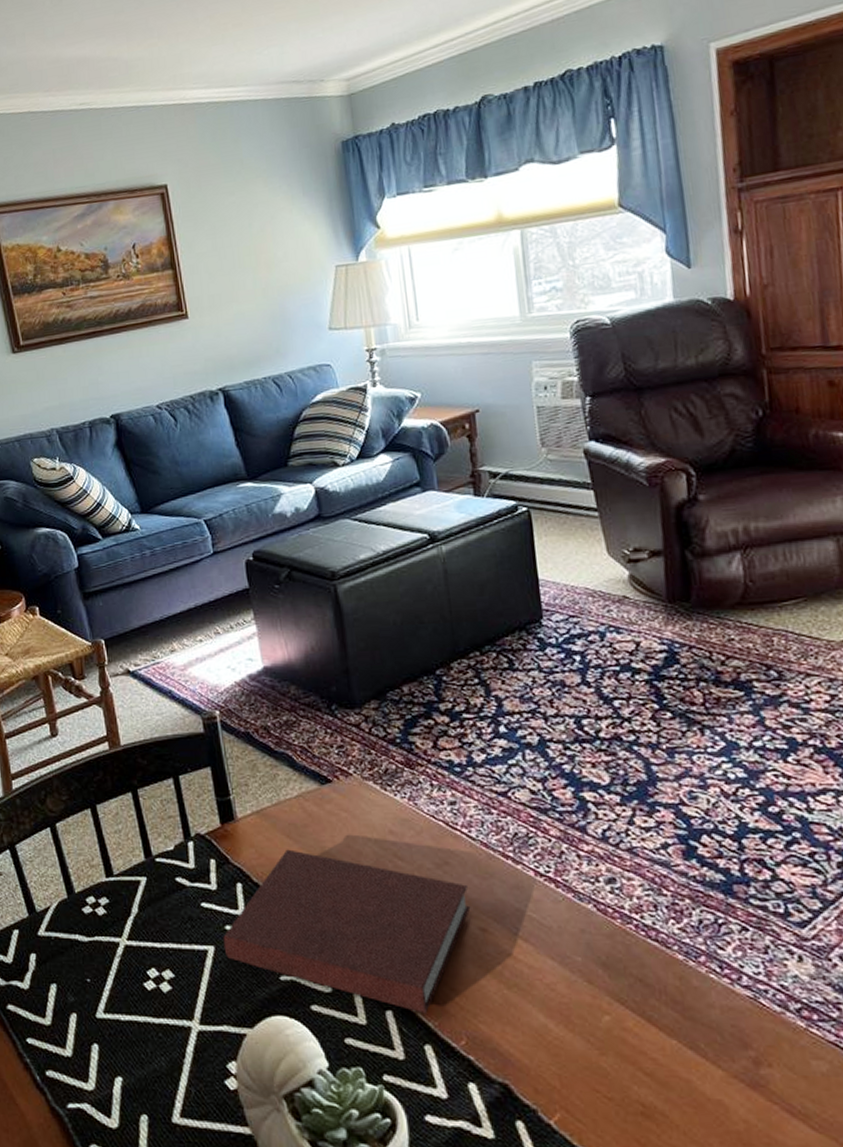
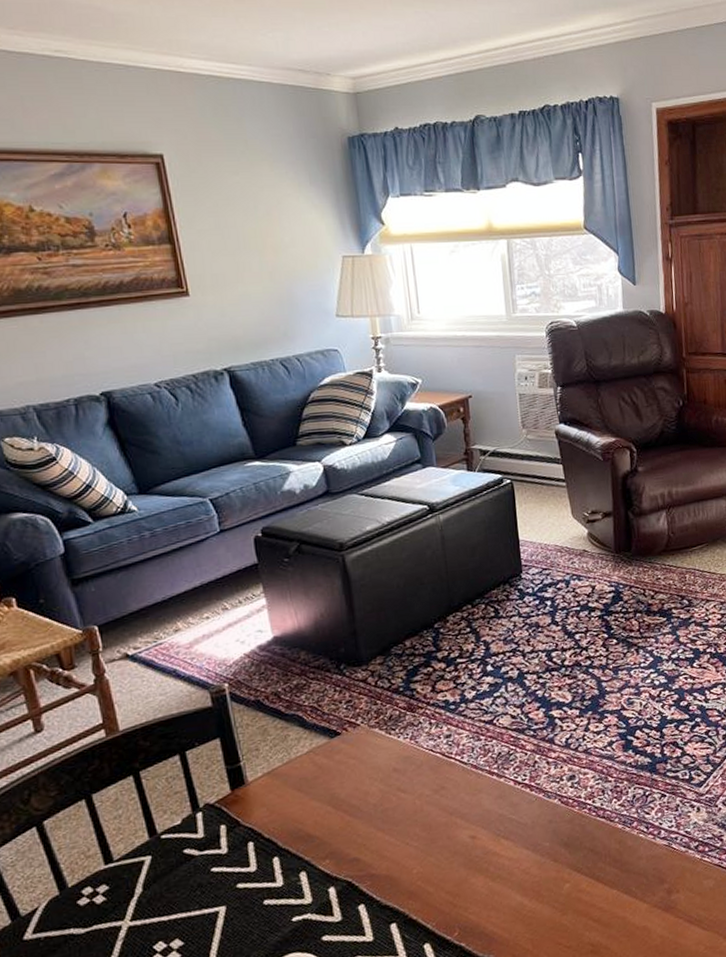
notebook: present [223,849,471,1014] -> none [234,801,463,919]

